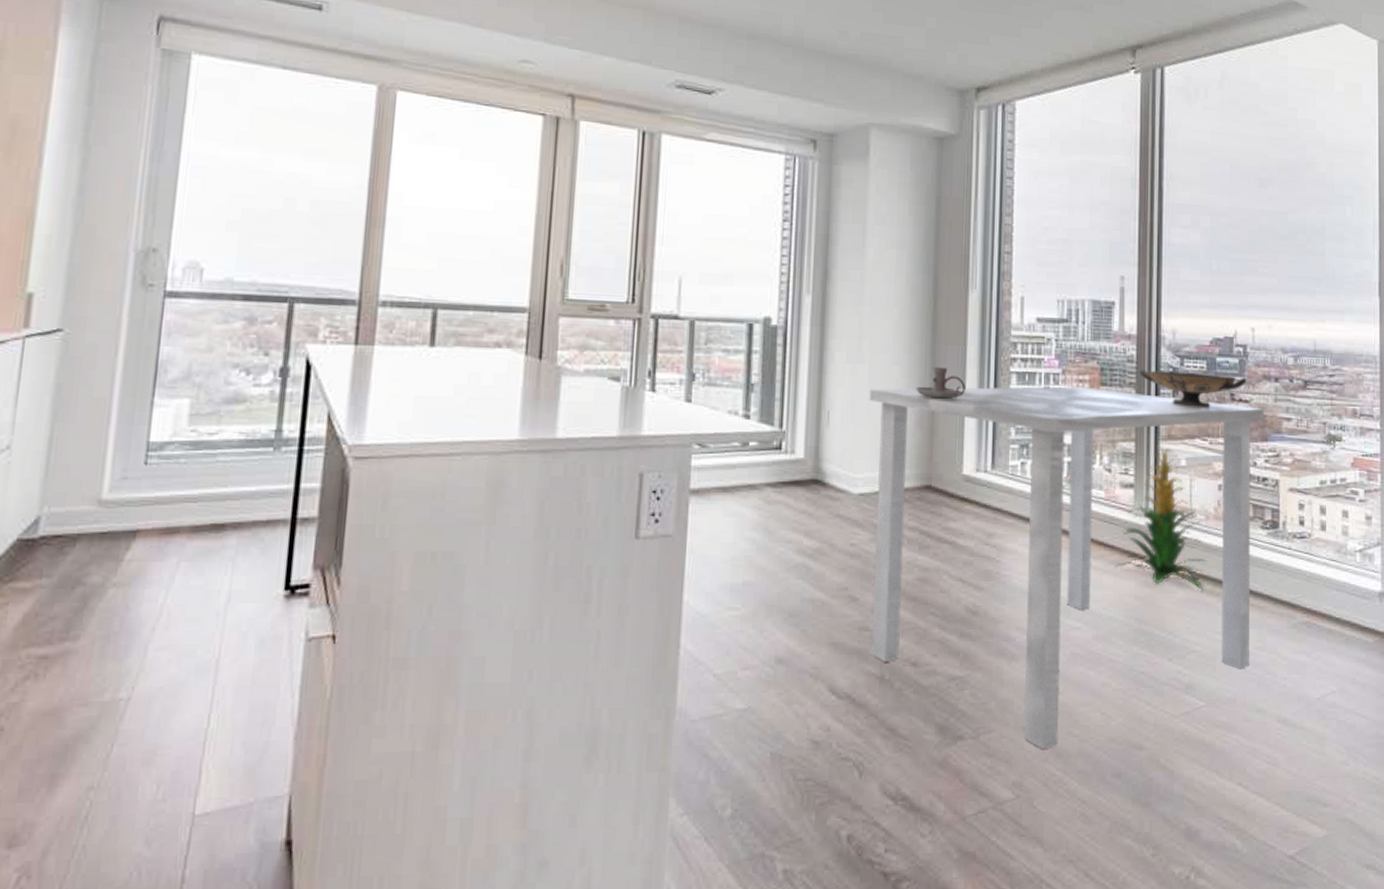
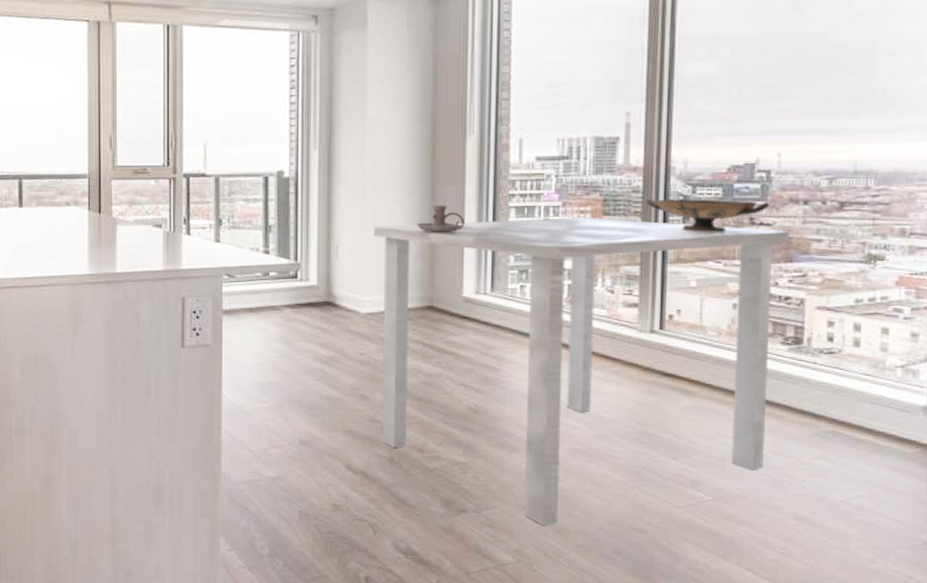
indoor plant: present [1115,445,1207,590] -> none [617,268,718,399]

